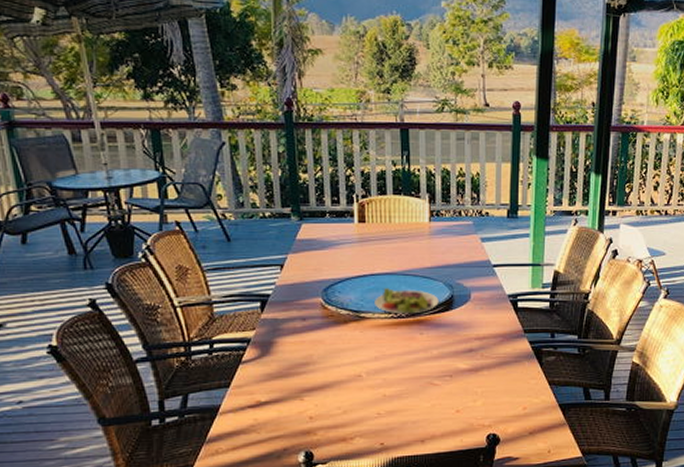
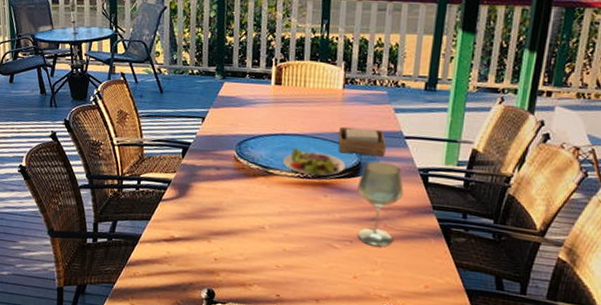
napkin holder: none [429,260,476,288] -> present [338,127,386,156]
wine glass: none [453,292,496,377] -> present [357,161,404,247]

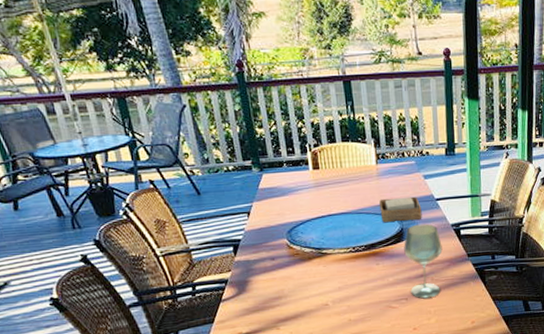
salad plate: present [283,148,346,176] -> none [334,226,391,248]

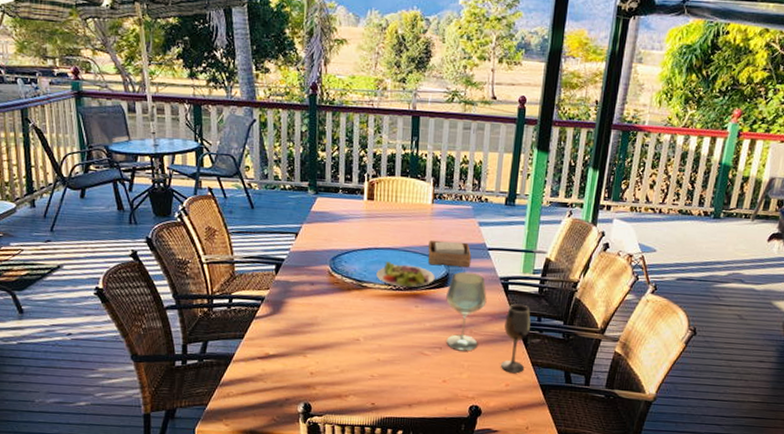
salad plate: none [334,226,391,248] -> present [376,262,435,288]
wine glass: none [462,246,486,310] -> present [501,304,531,373]

